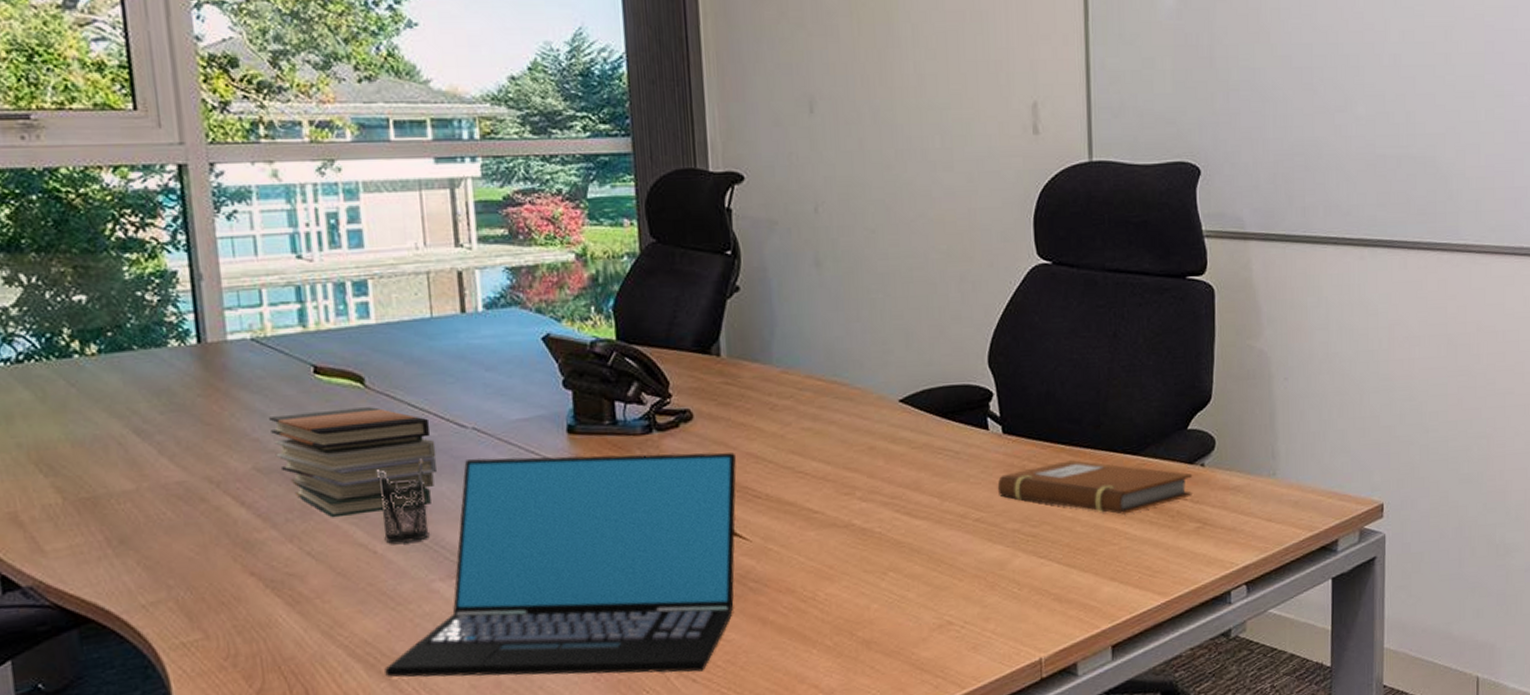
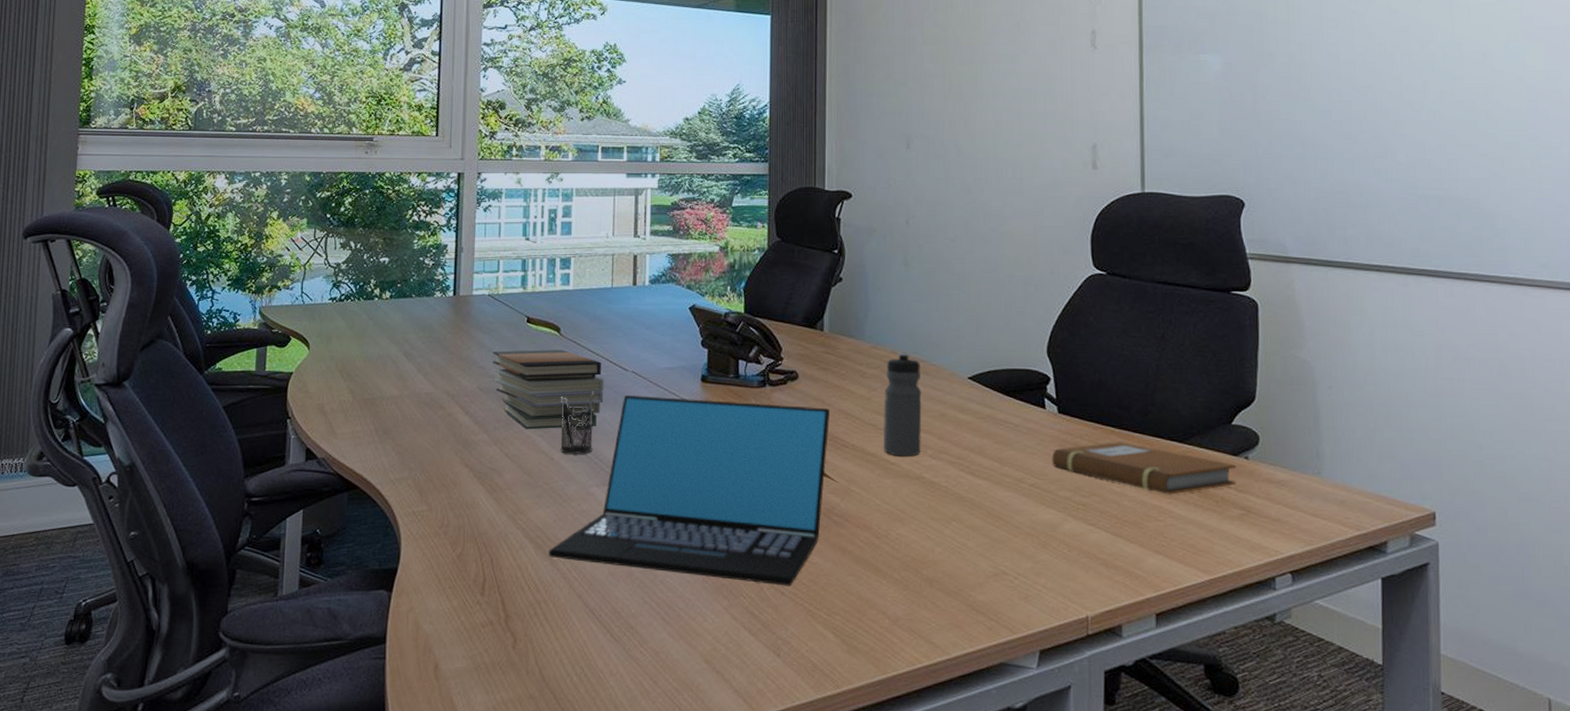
water bottle: none [800,375,849,503] -> present [884,352,922,457]

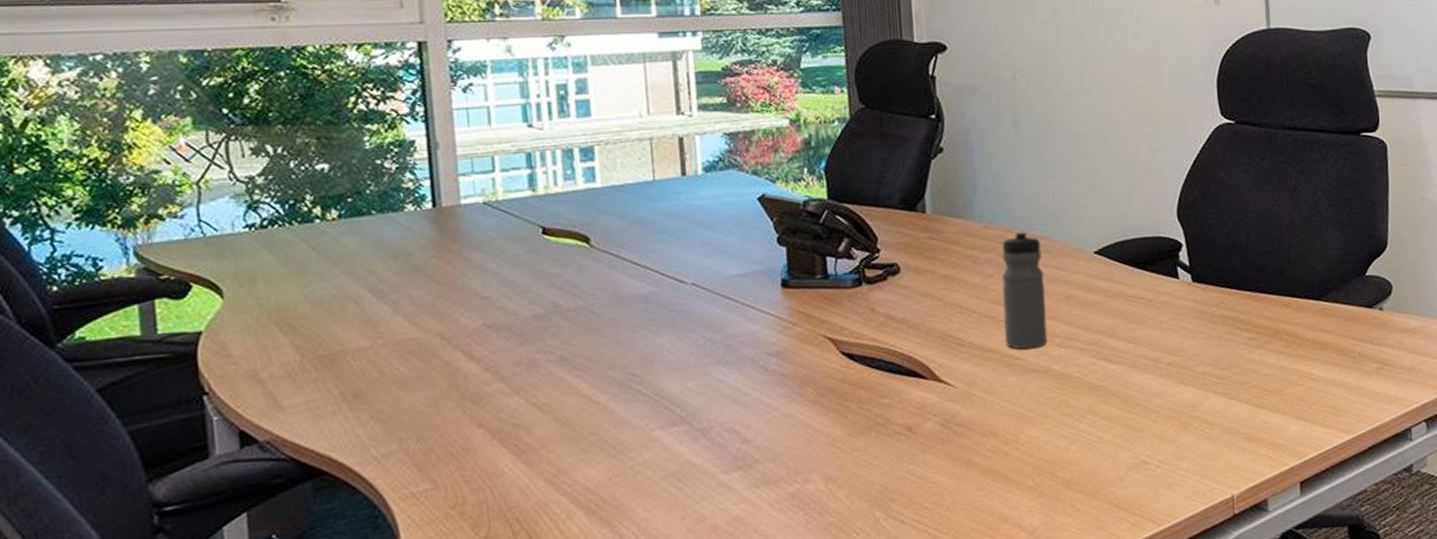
book stack: present [493,350,604,430] -> none [499,265,659,371]
laptop: present [548,395,831,586] -> none [606,303,942,524]
pencil holder: present [560,391,595,454] -> none [599,313,650,394]
notebook: present [1051,442,1237,495] -> none [1188,306,1372,357]

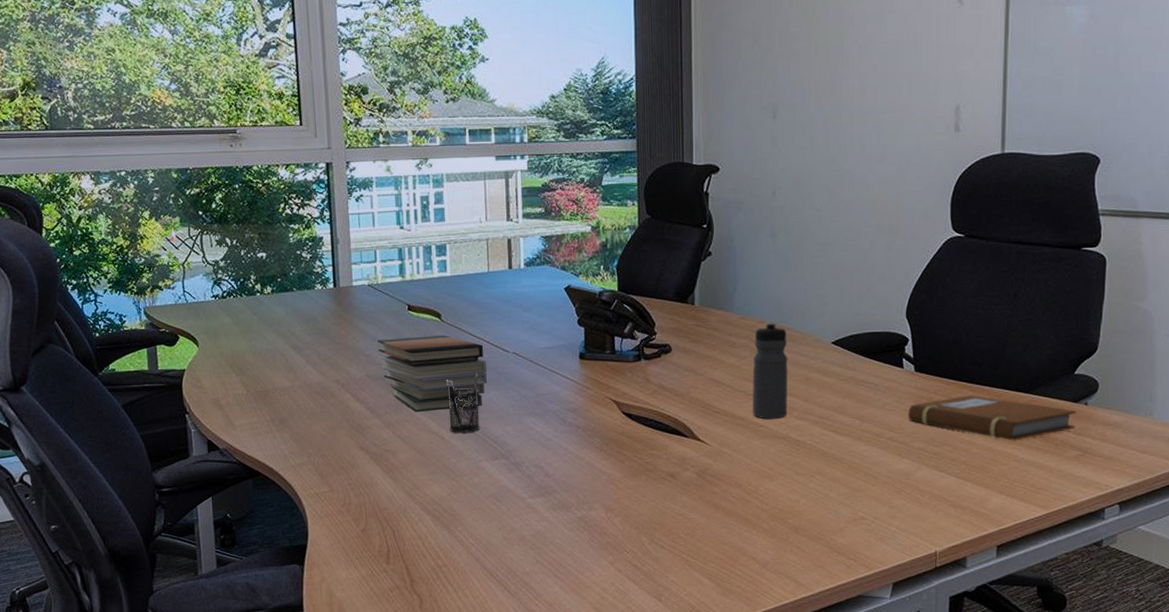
book stack: none [499,265,659,371] -> present [377,335,488,413]
pencil holder: none [599,313,650,394] -> present [446,373,480,433]
notebook: none [1188,306,1372,357] -> present [908,395,1077,441]

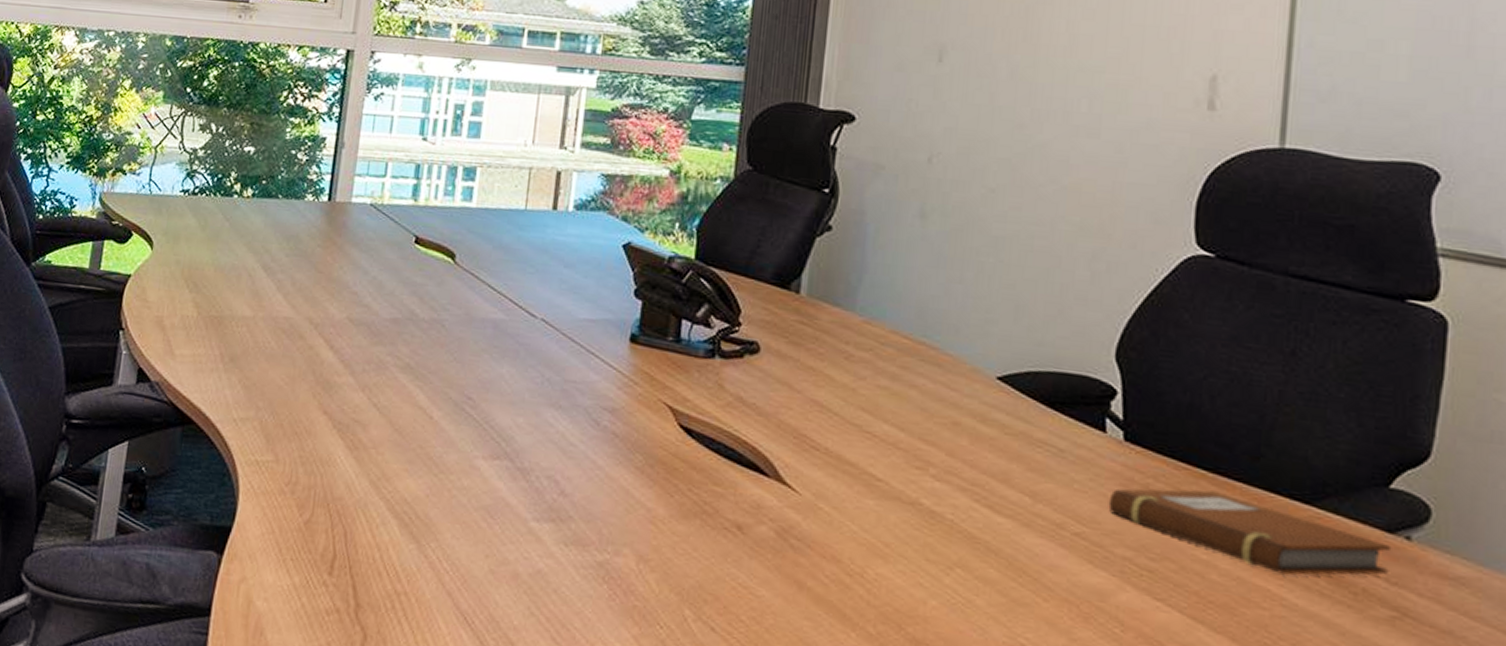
book stack: present [377,335,488,413] -> none [367,275,505,383]
pencil holder: present [446,373,480,433] -> none [442,338,492,416]
water bottle: present [752,321,788,419] -> none [868,332,931,474]

